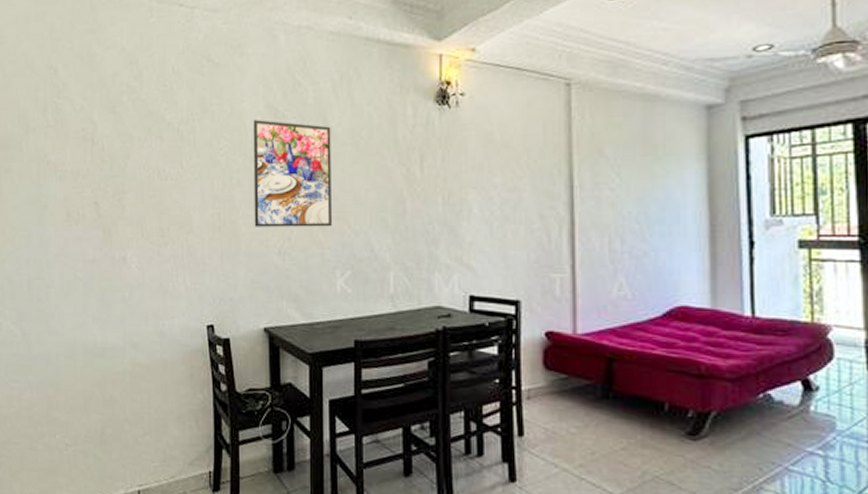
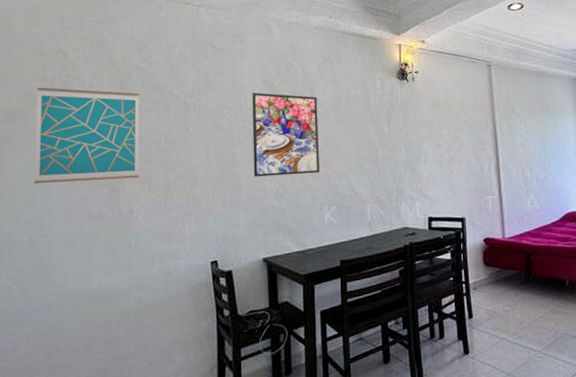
wall art: none [30,110,132,221] -> present [34,87,140,183]

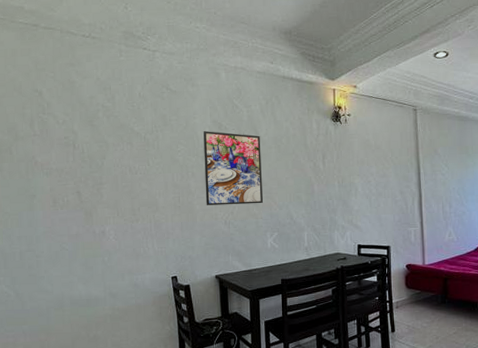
wall art: present [34,87,140,183] -> none [19,123,109,206]

